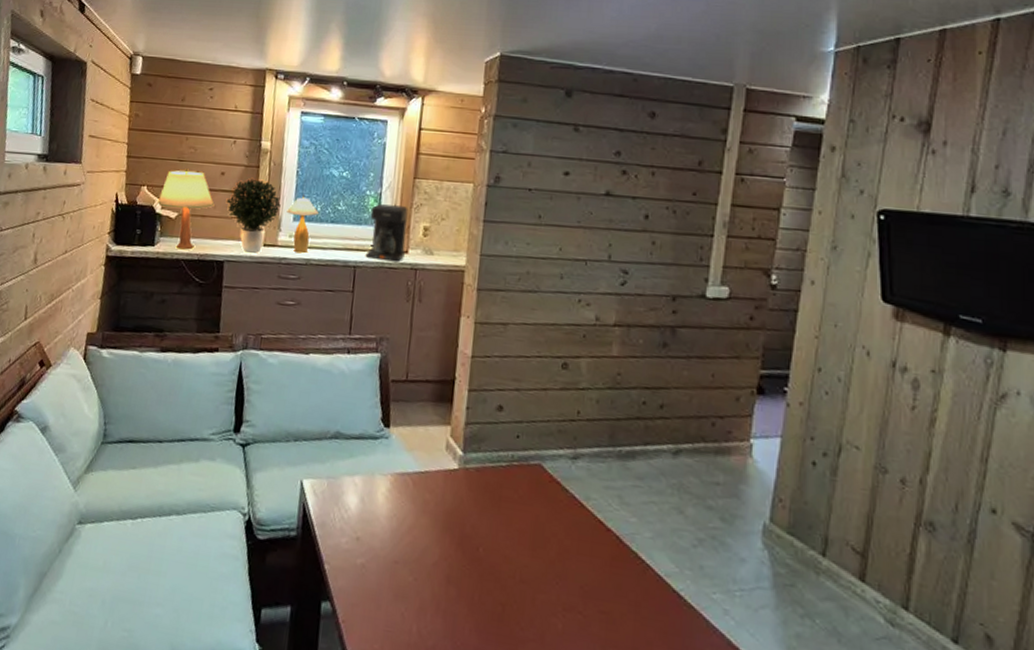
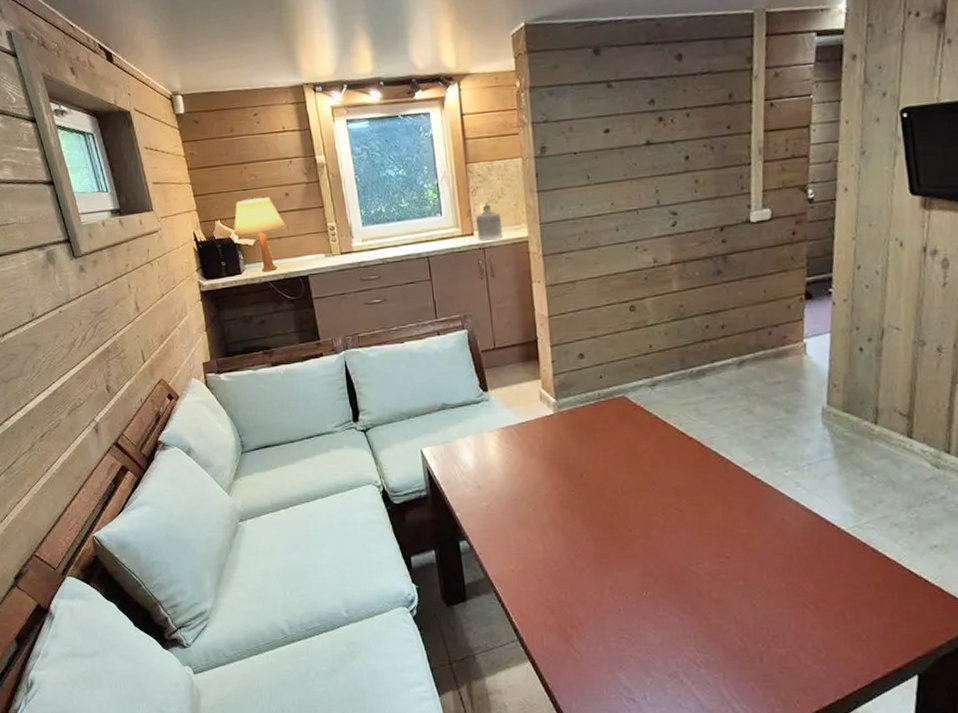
potted plant: present [226,178,281,254] -> none [296,193,348,264]
table lamp: present [287,194,320,254] -> none [354,199,385,255]
coffee maker: present [365,204,408,262] -> none [431,192,472,248]
decorative jar: none [411,221,441,264] -> present [476,202,503,242]

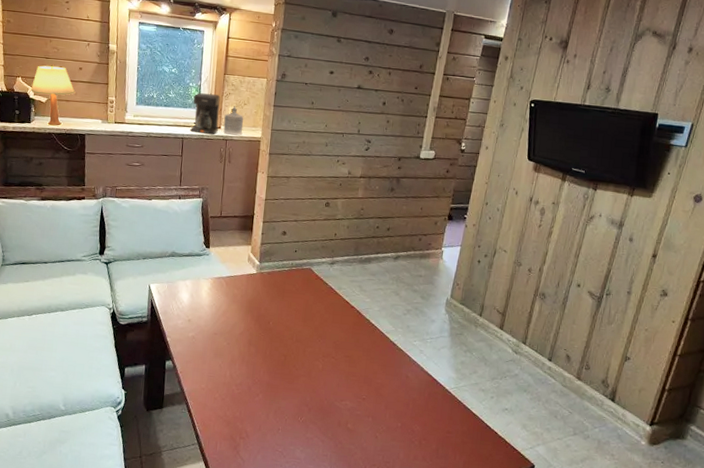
coffee maker: none [431,192,472,248] -> present [190,93,221,135]

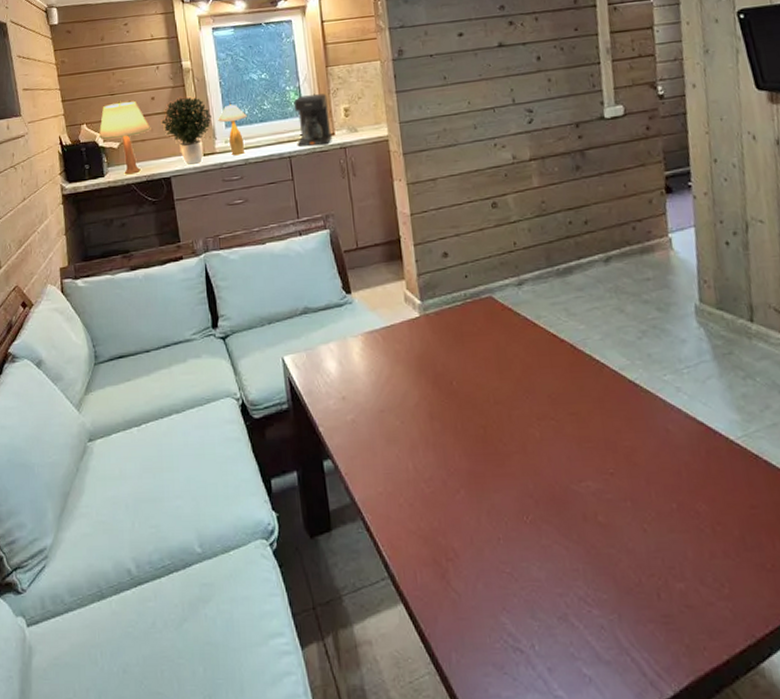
potted plant: none [84,73,126,129] -> present [161,97,212,166]
table lamp: none [131,85,156,129] -> present [218,102,248,156]
decorative jar: present [223,106,244,136] -> none [337,103,364,141]

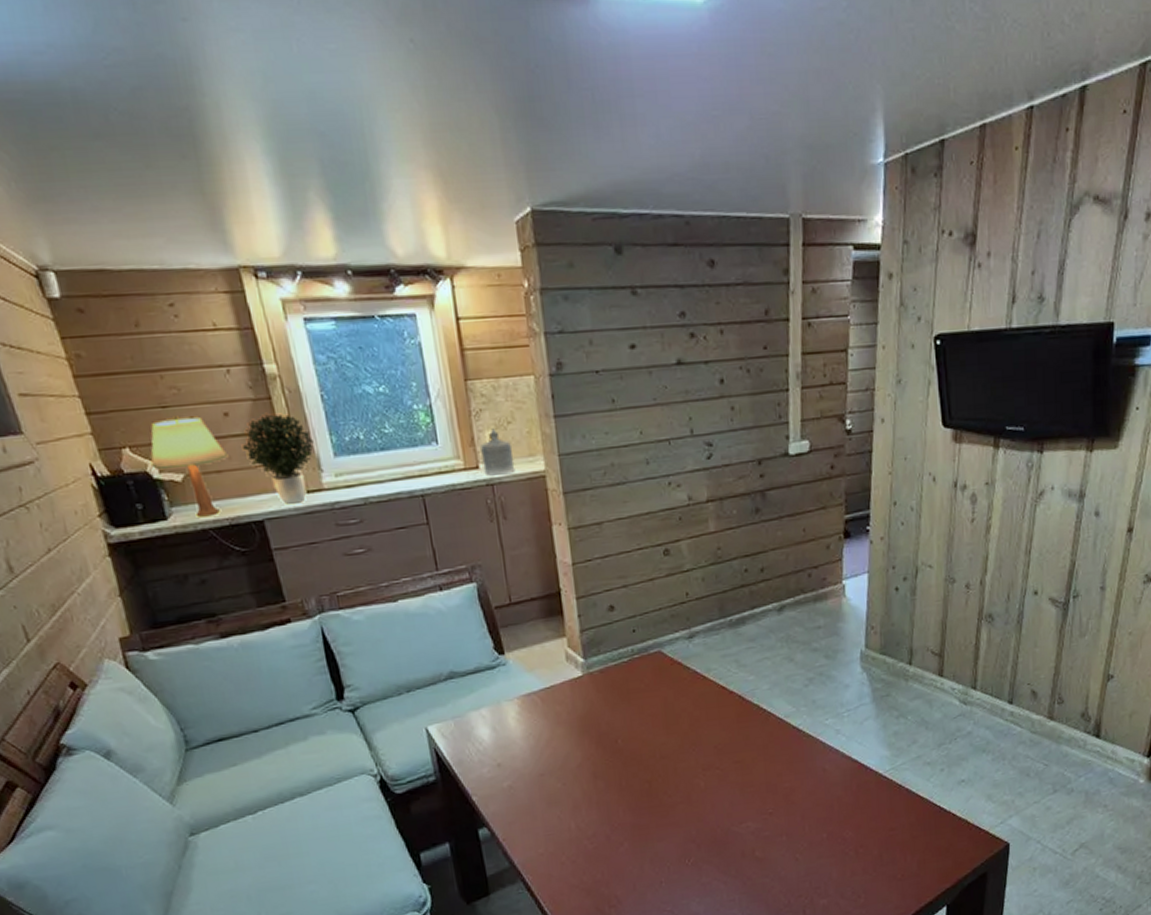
table lamp: present [218,102,248,156] -> none [323,422,364,494]
coffee maker: present [293,93,333,148] -> none [424,415,477,484]
decorative jar: none [337,103,364,141] -> present [481,428,515,477]

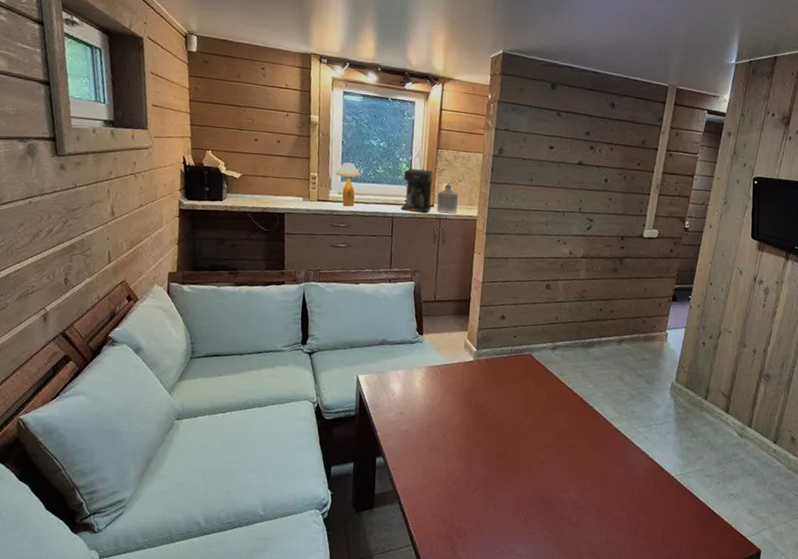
table lamp: present [150,416,227,518] -> none [222,136,272,204]
potted plant: present [242,414,314,506] -> none [283,146,330,208]
table lamp: none [323,422,364,494] -> present [335,160,363,207]
coffee maker: none [424,415,477,484] -> present [400,168,433,214]

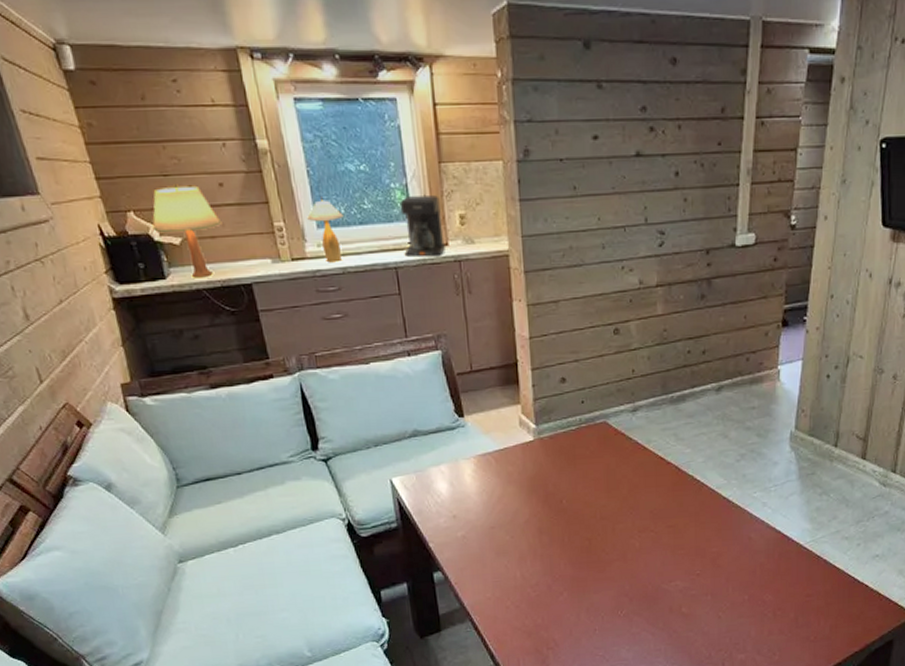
table lamp: none [222,136,272,204] -> present [152,184,221,278]
decorative jar: present [436,182,459,215] -> none [451,209,481,254]

